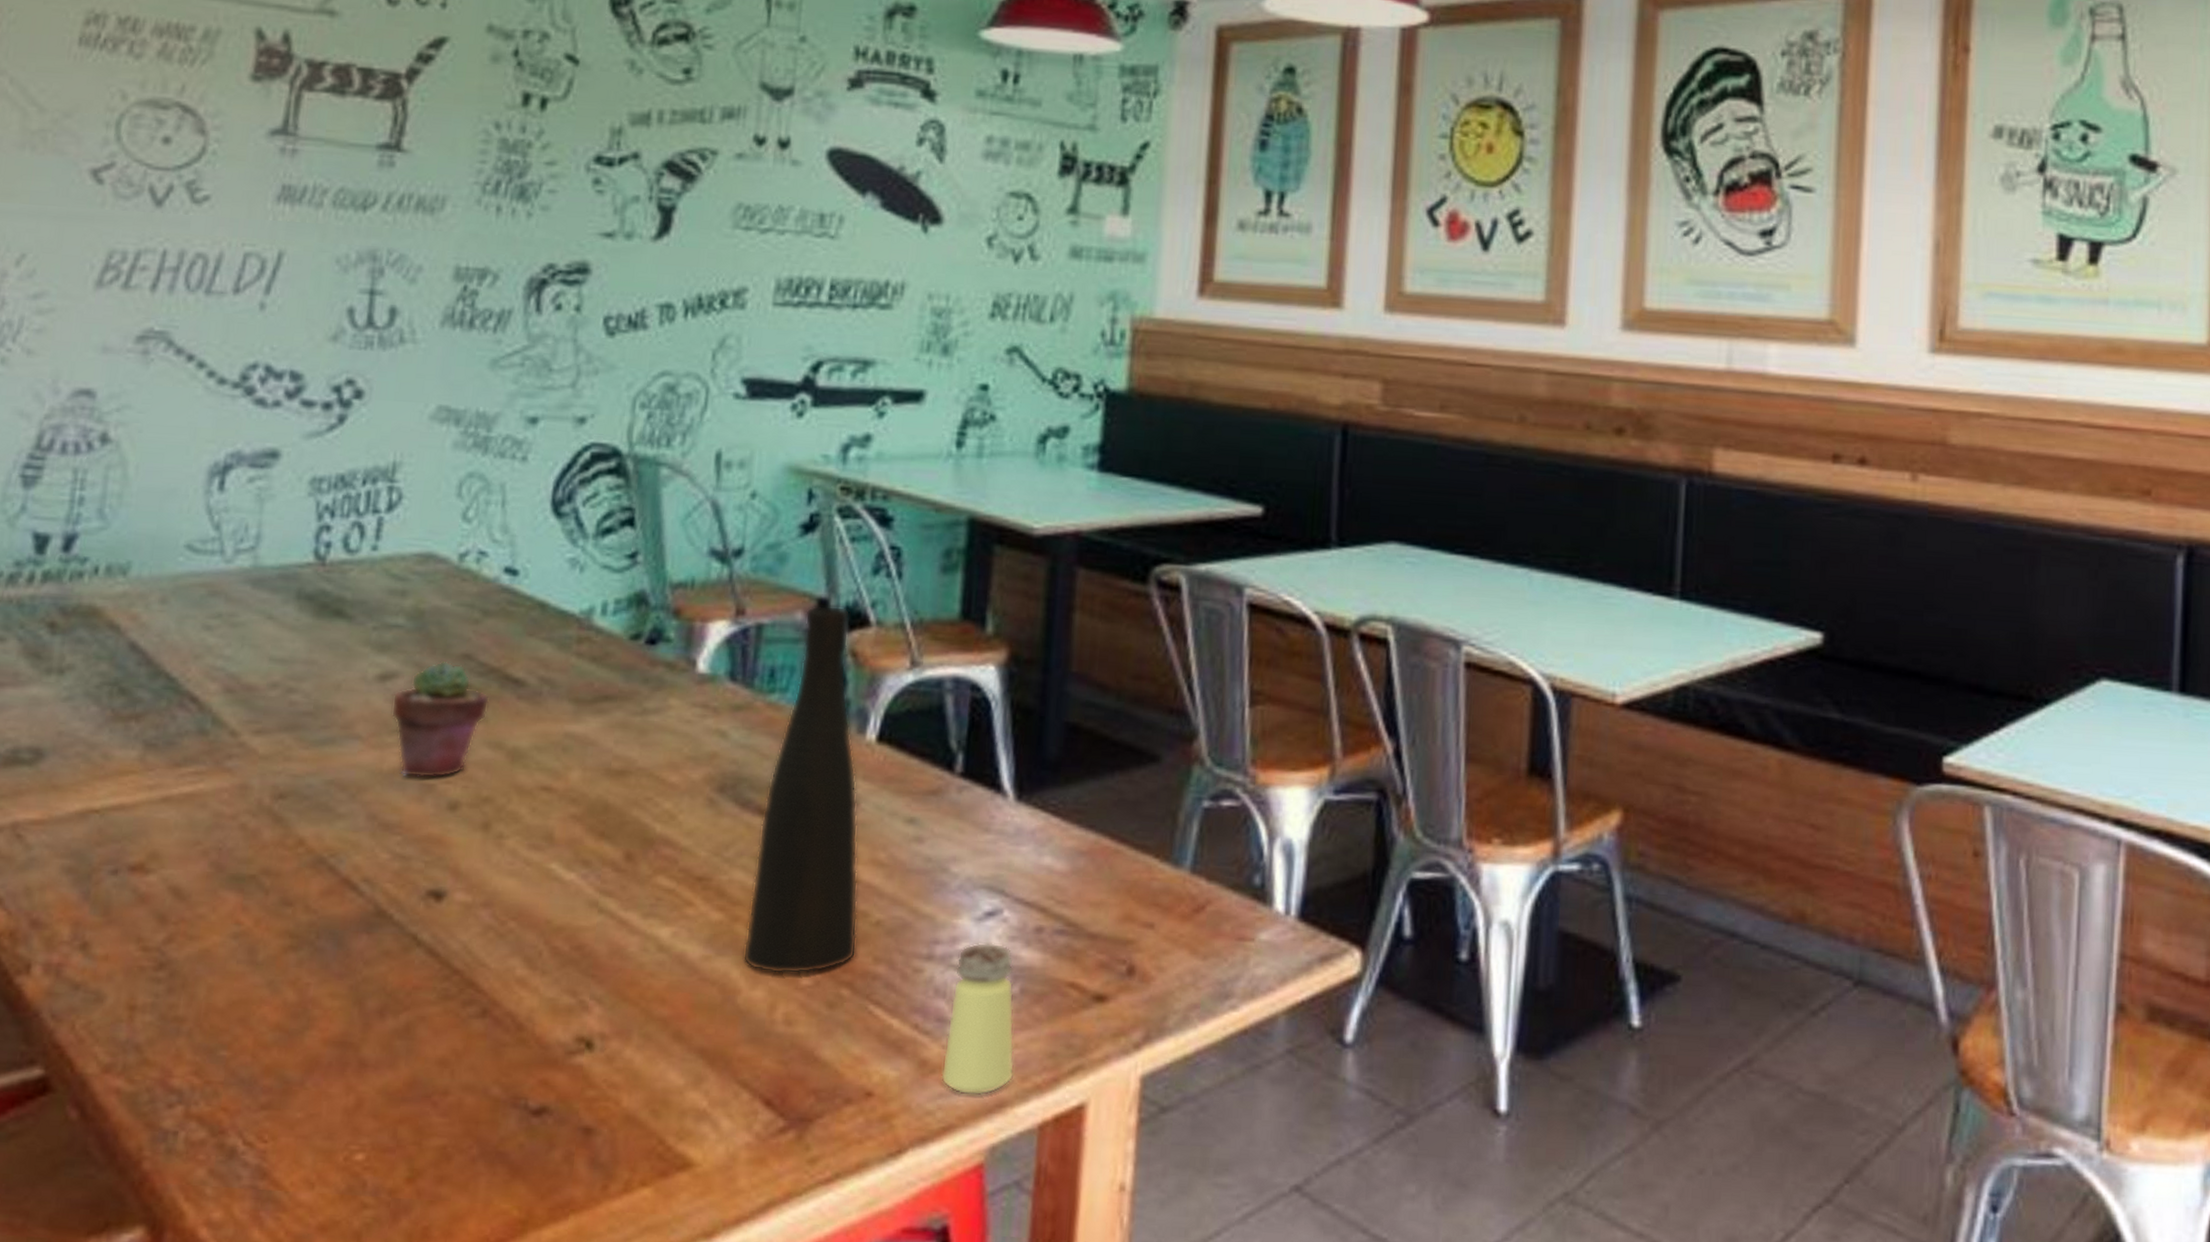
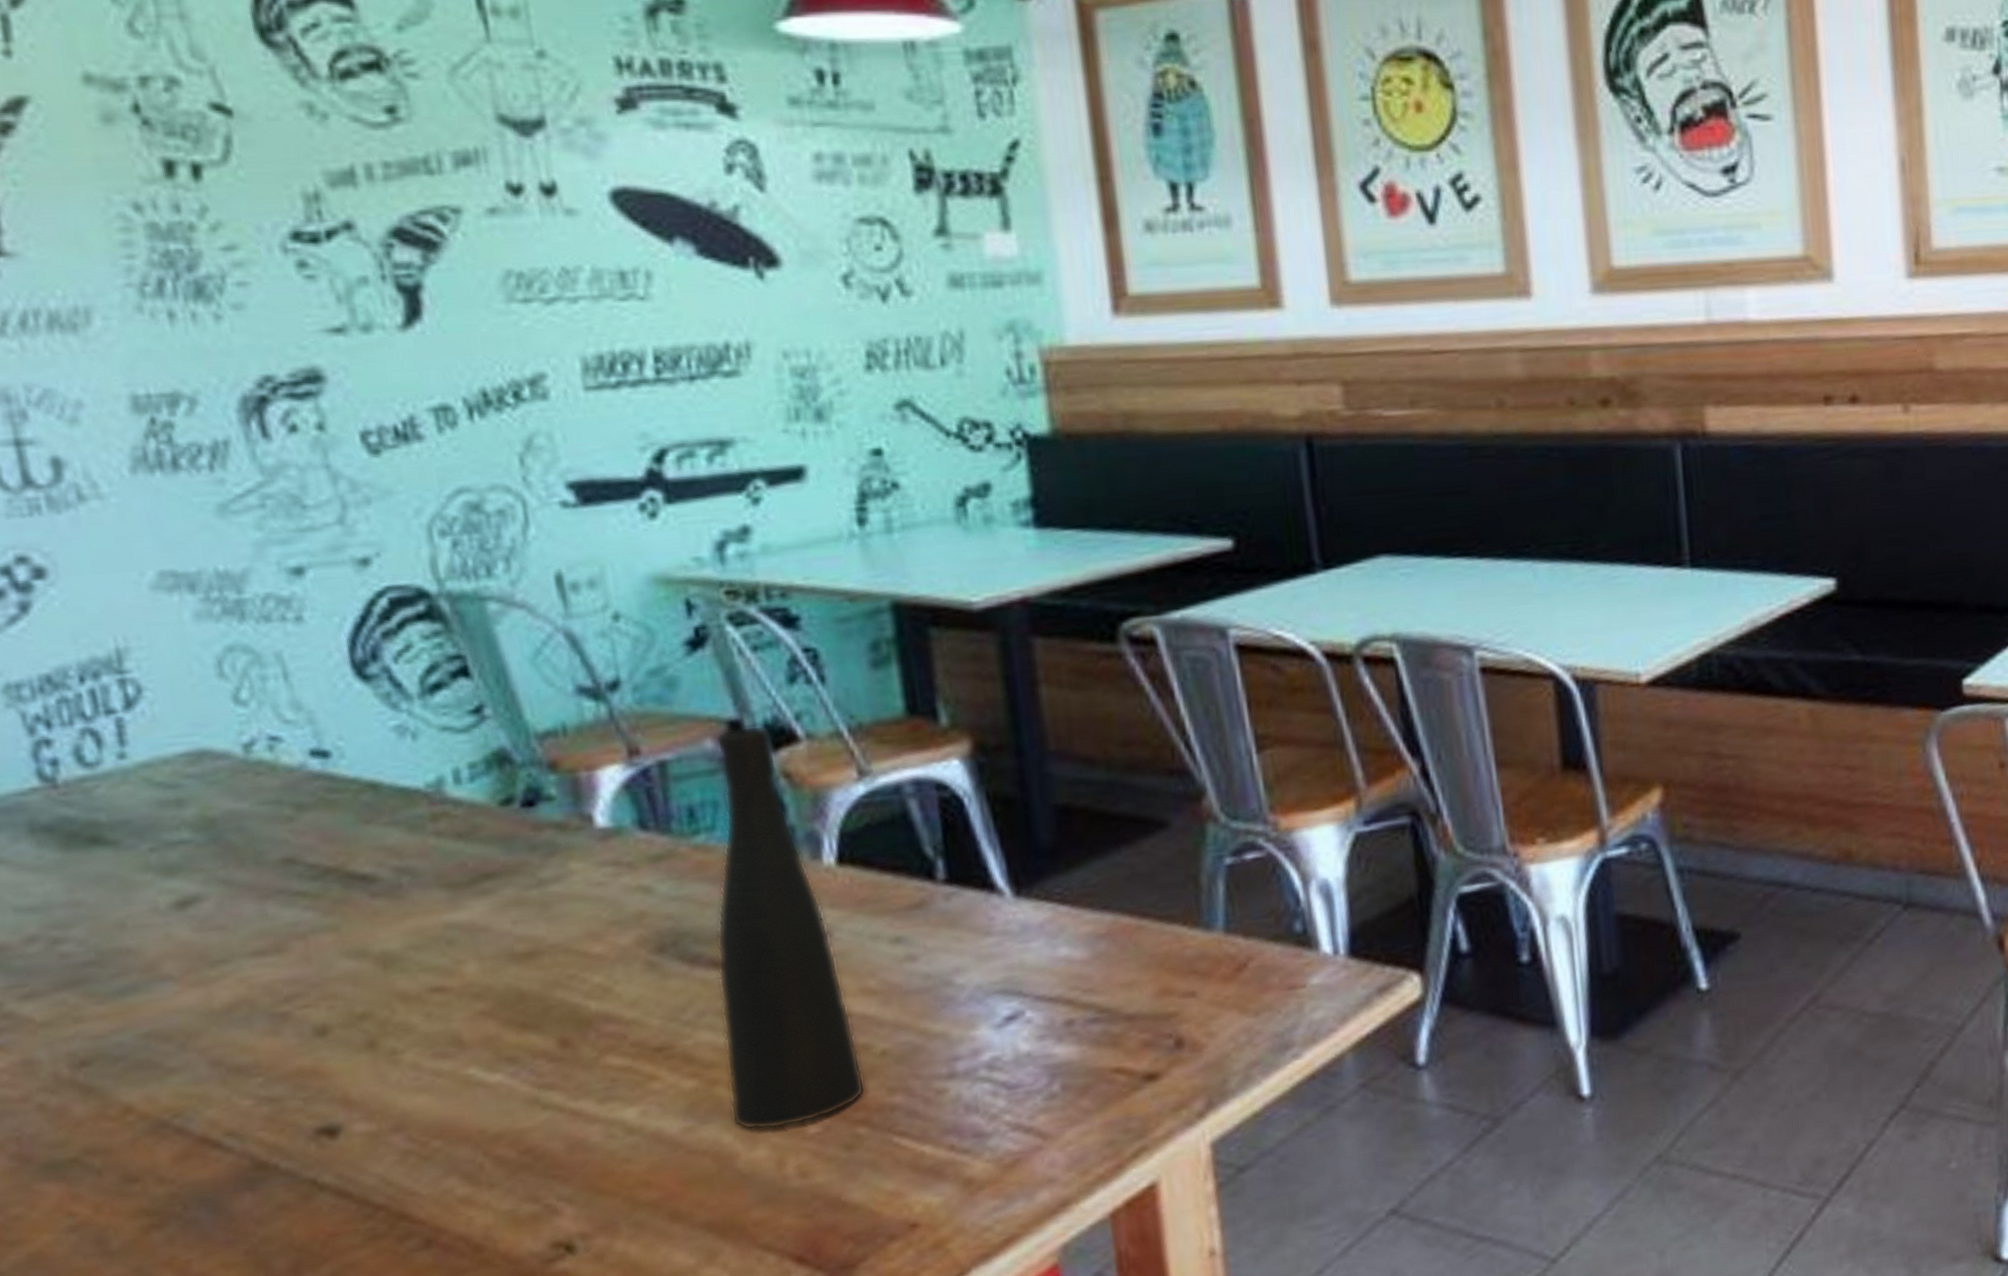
potted succulent: present [391,660,490,779] -> none [201,870,336,1011]
saltshaker: present [941,942,1015,1096] -> none [983,1045,1073,1203]

